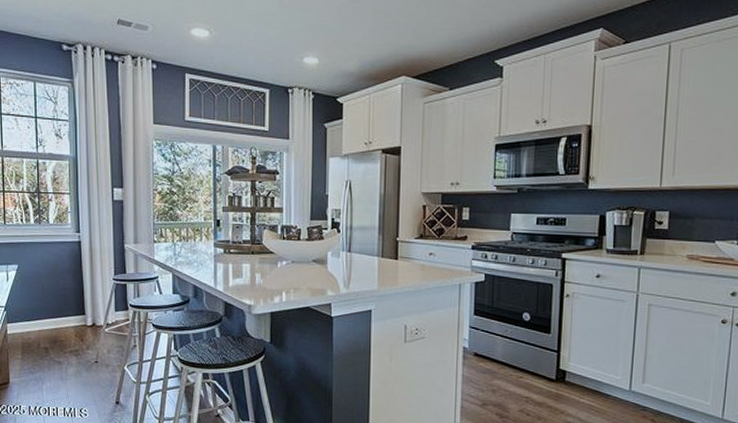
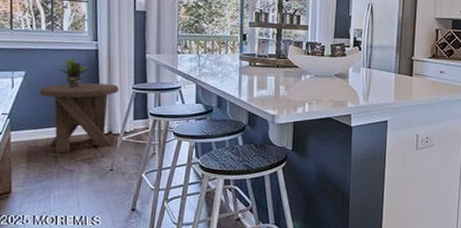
music stool: none [30,275,100,345] -> present [39,83,118,153]
potted plant: none [45,251,77,280] -> present [56,59,93,88]

